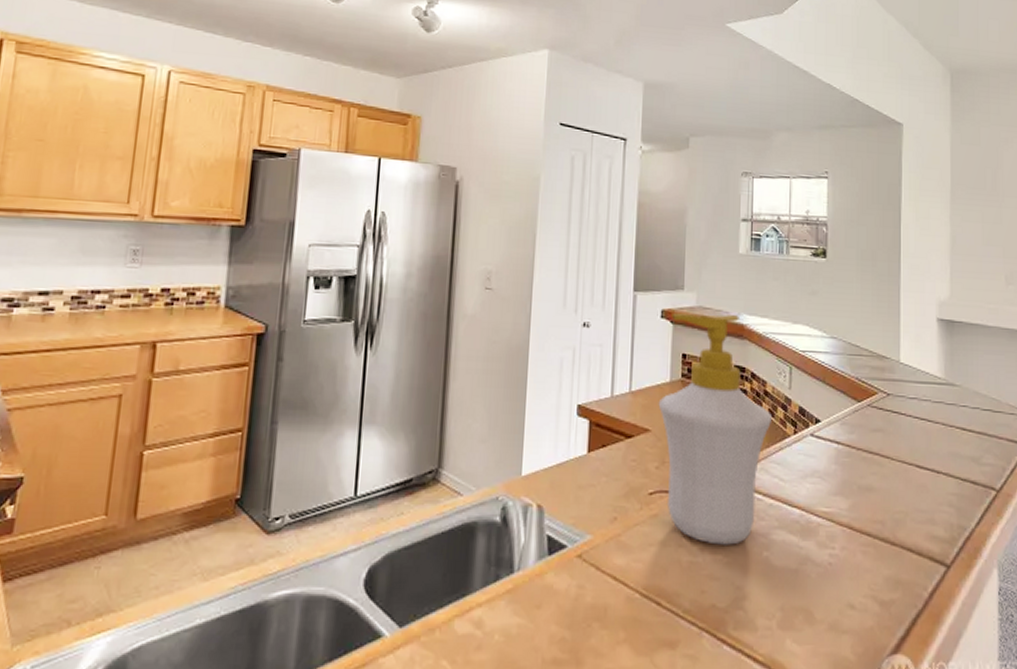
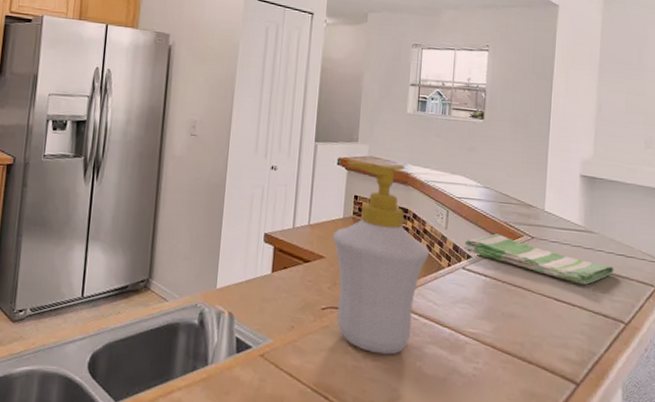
dish towel: none [811,392,981,447] -> present [464,233,614,285]

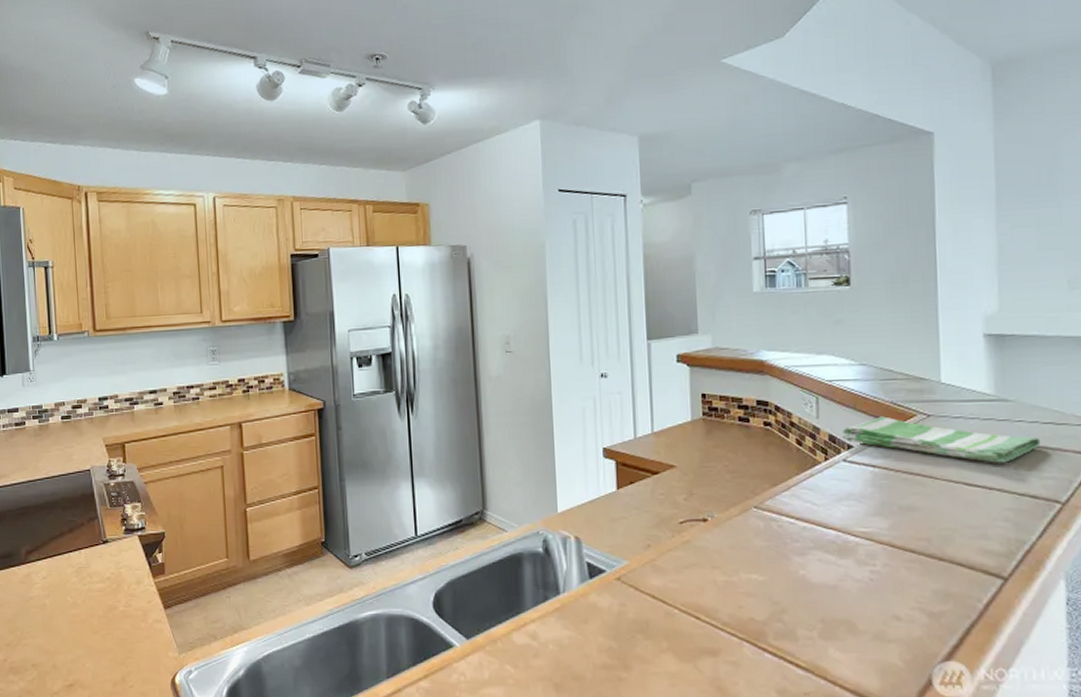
soap bottle: present [332,161,430,355] -> none [681,352,801,566]

